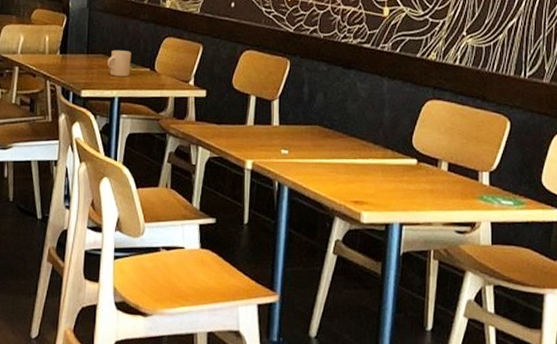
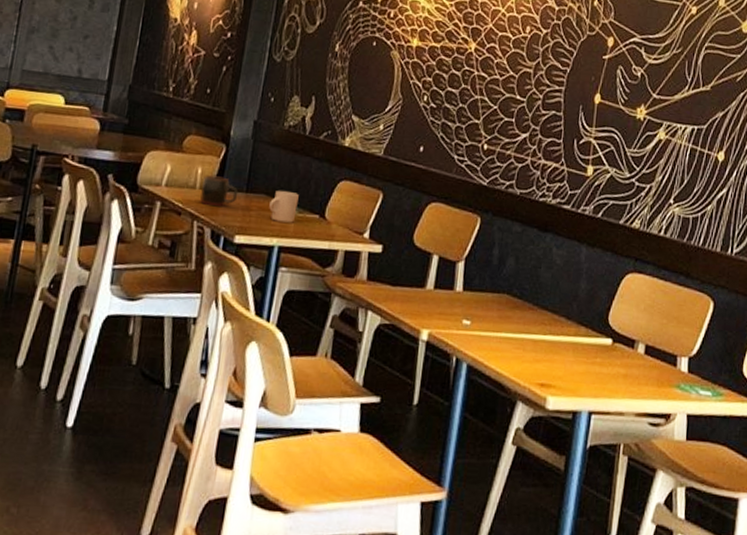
mug: none [49,42,81,68] -> present [200,175,239,207]

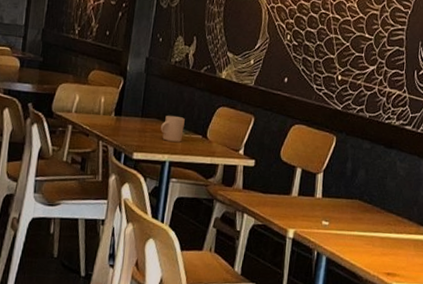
mug: present [200,175,239,207] -> none [104,103,135,130]

